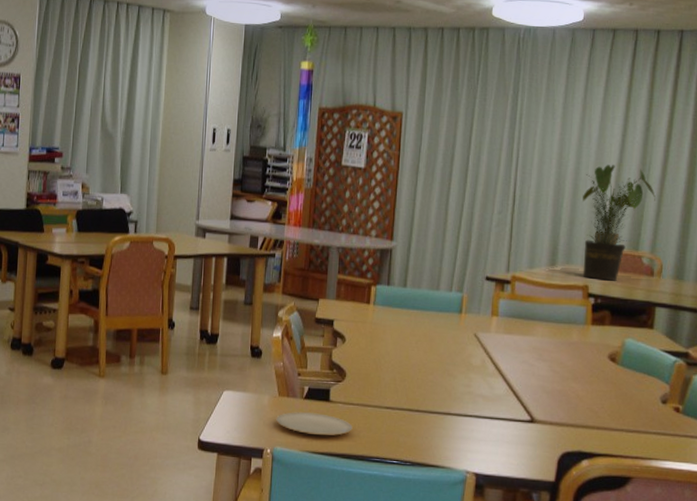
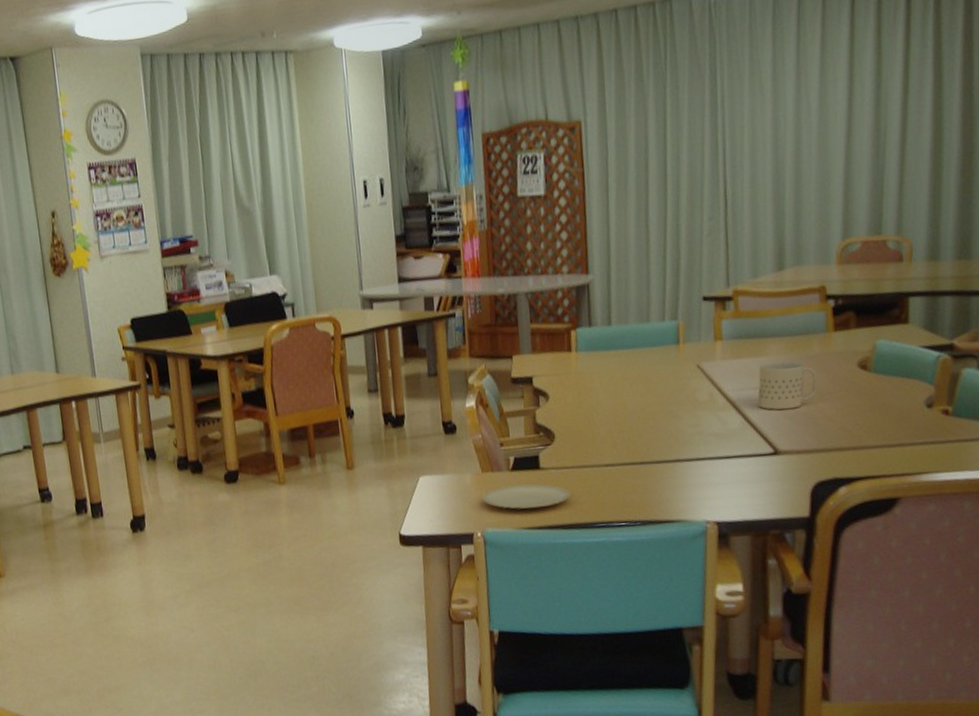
mug: none [521,342,574,386] -> present [758,361,818,411]
potted plant: present [582,174,641,281] -> none [809,148,878,278]
house plant: present [583,165,656,246] -> none [808,136,897,235]

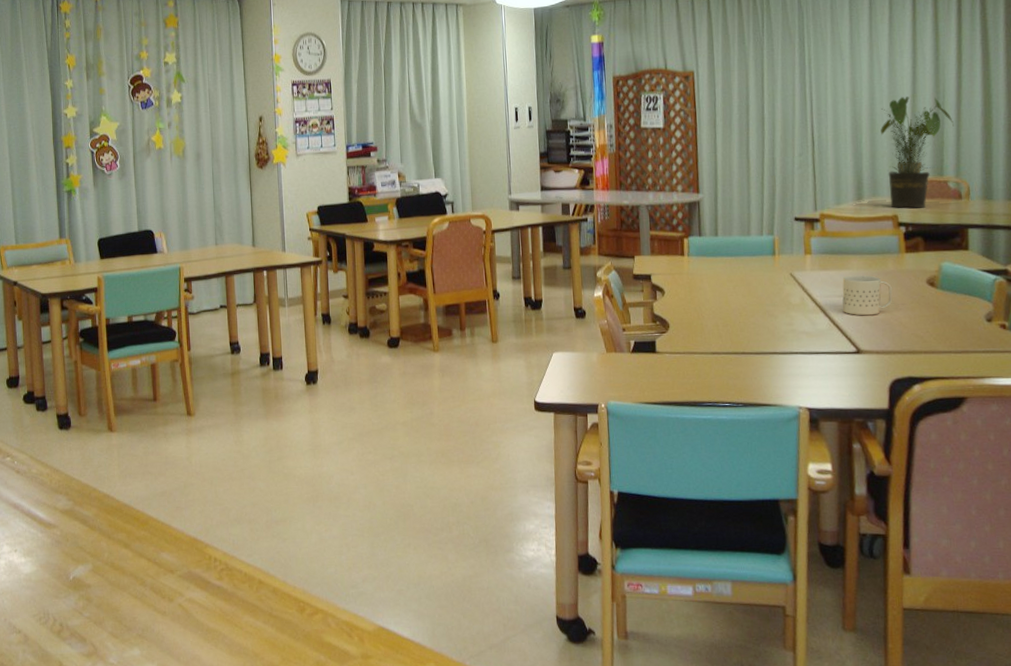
plate: present [482,484,570,510] -> none [606,365,682,387]
house plant: none [808,136,897,235] -> present [881,97,955,174]
potted plant: none [809,148,878,278] -> present [881,106,939,209]

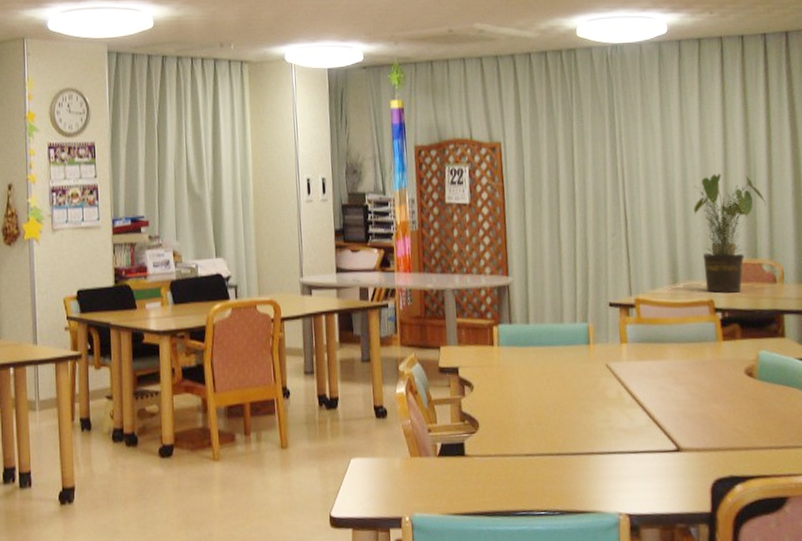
mug: present [842,275,893,316] -> none [660,365,712,410]

